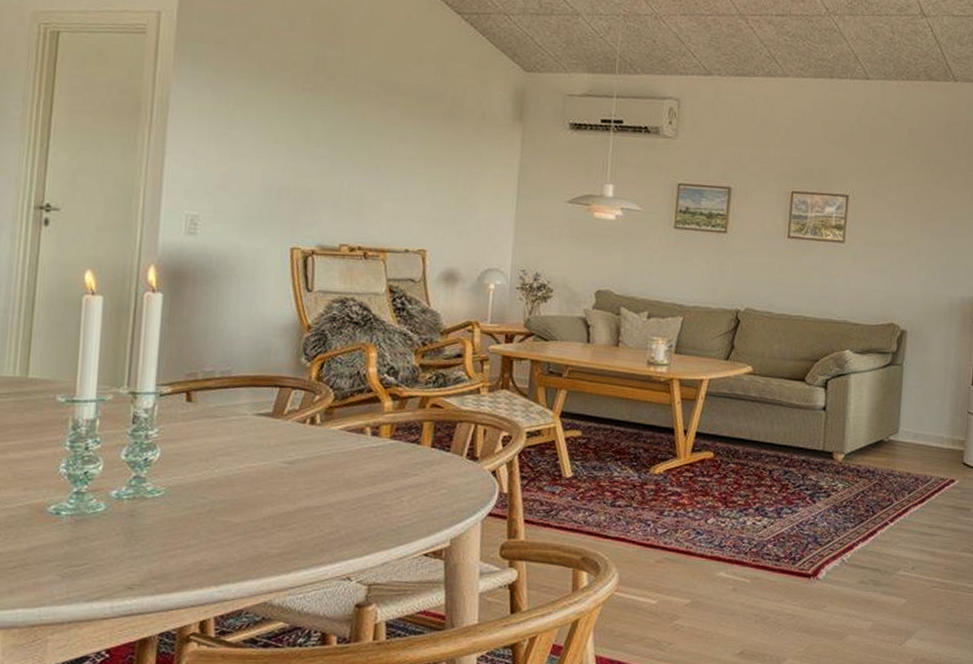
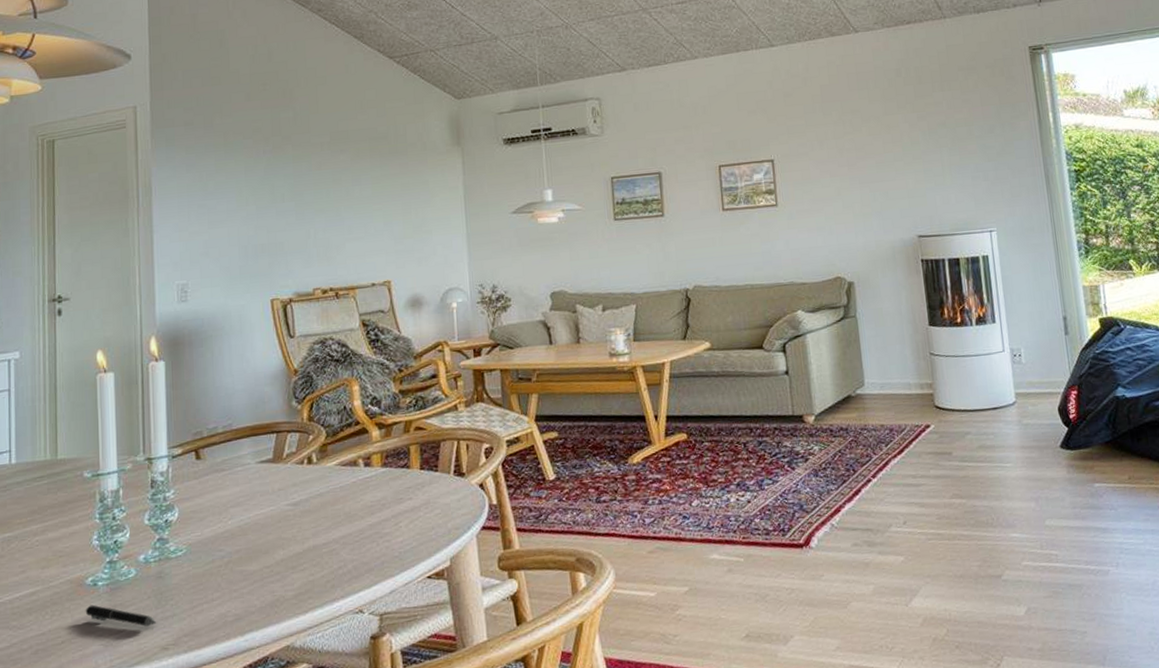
pen: none [43,533,124,563] -> present [85,604,157,626]

